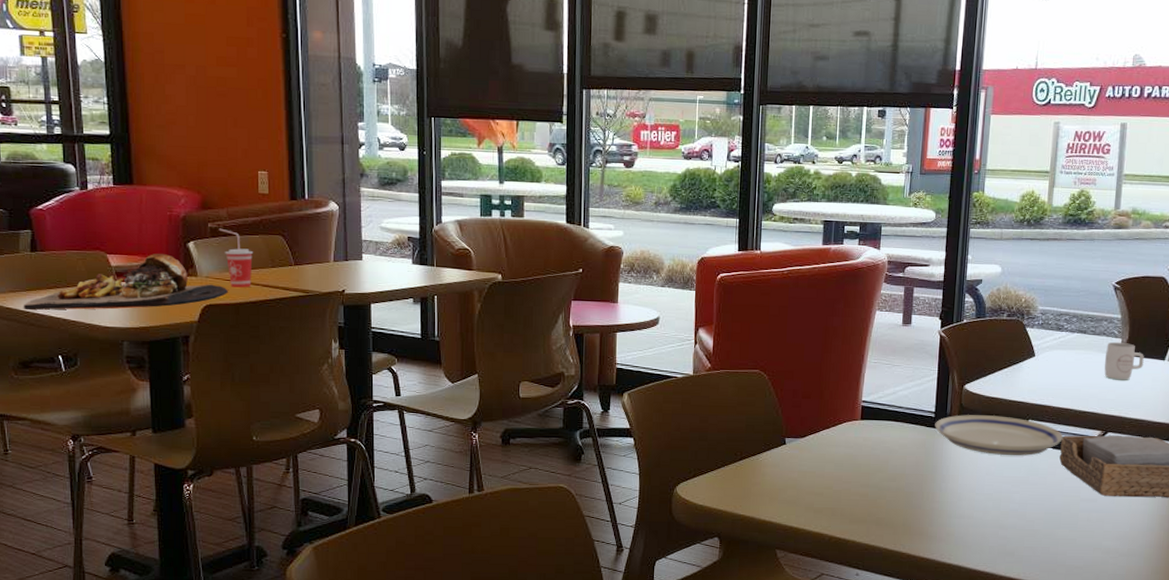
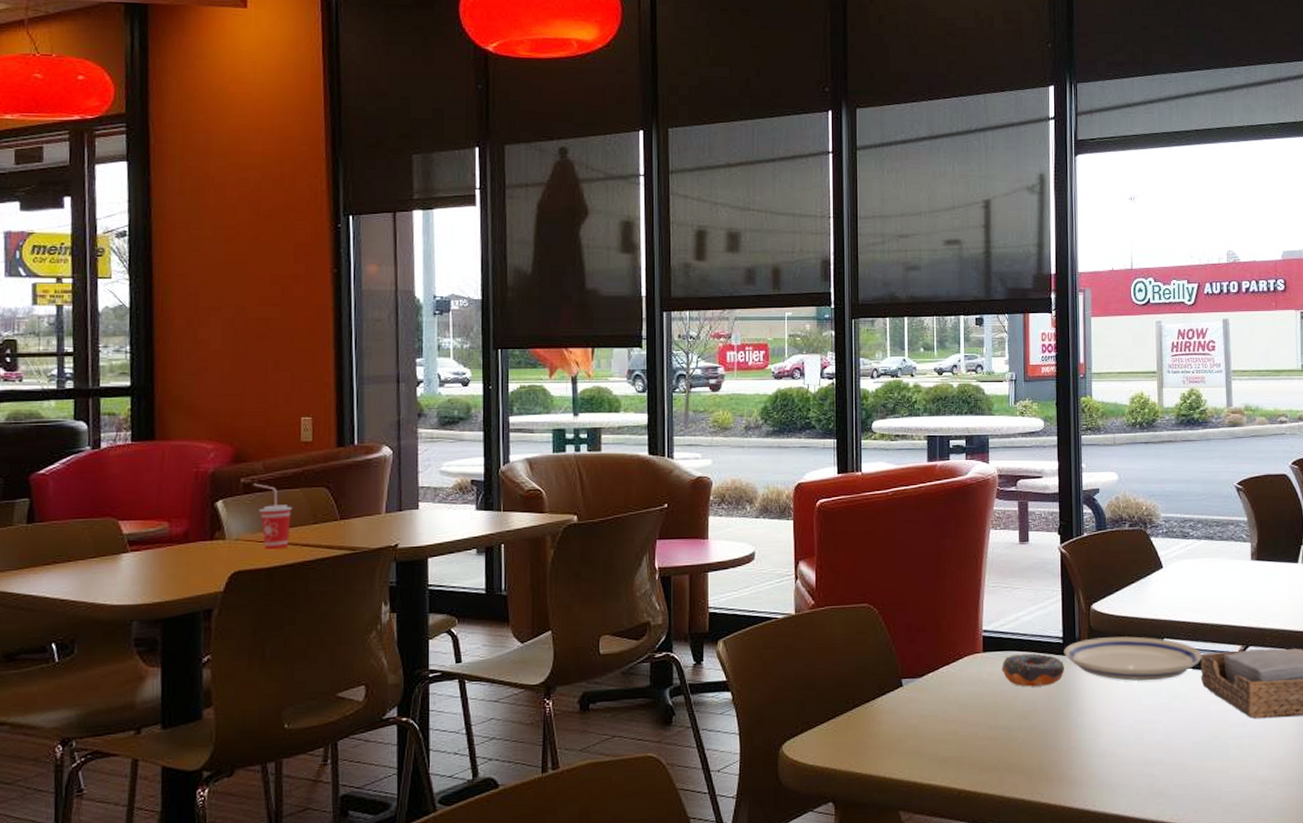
food tray: present [23,254,228,310] -> none [12,516,261,591]
donut: none [877,424,935,454] -> present [1002,653,1065,687]
mug: present [1104,341,1144,380] -> none [1235,546,1277,588]

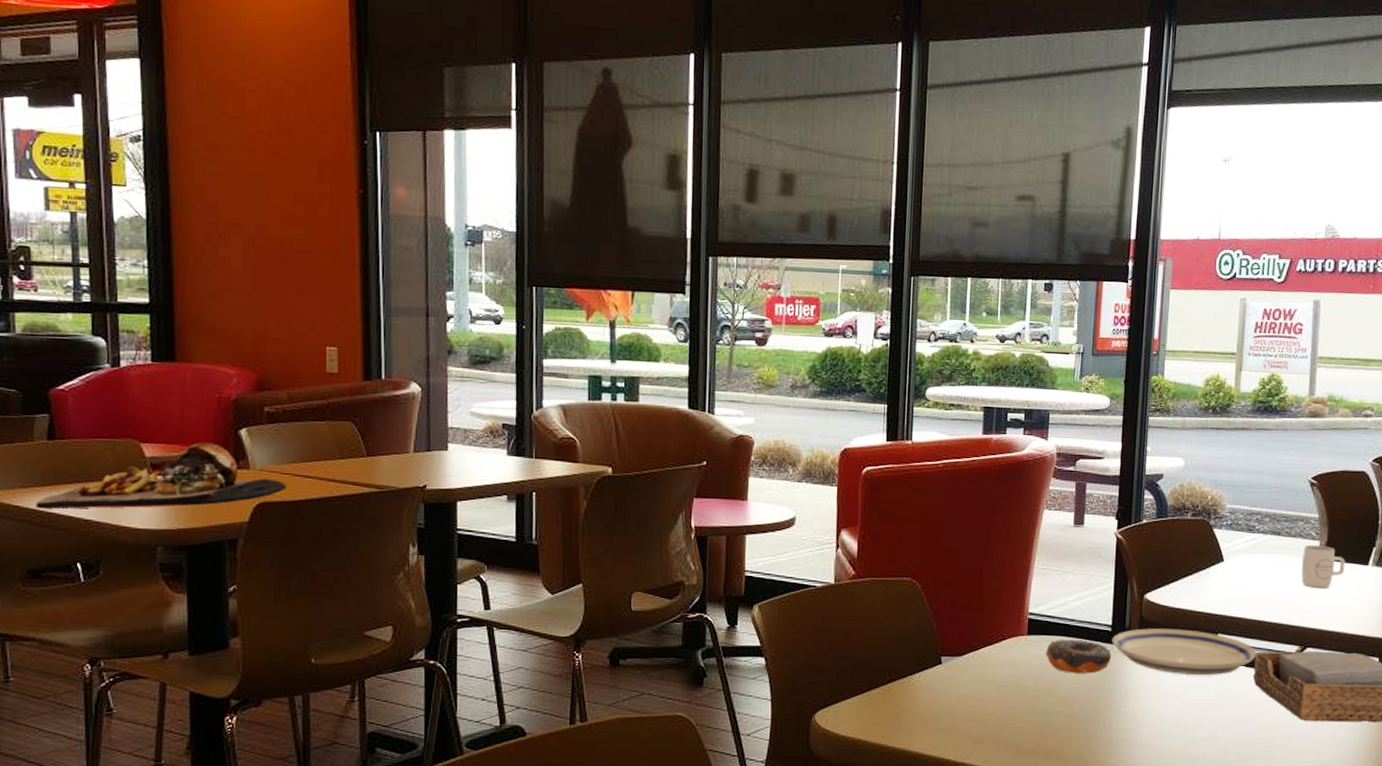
food tray: none [12,516,261,591] -> present [35,442,286,509]
beverage cup: present [252,483,293,549] -> none [277,413,319,483]
mug: none [1235,546,1277,588] -> present [1301,544,1345,588]

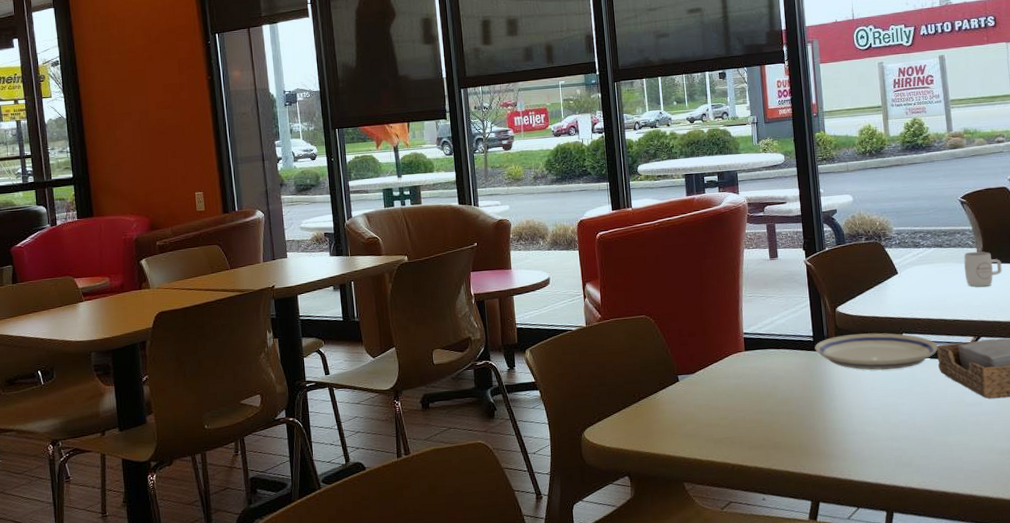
food tray: present [35,442,286,509] -> none [7,272,176,334]
donut: present [1046,639,1112,674] -> none [762,350,817,379]

